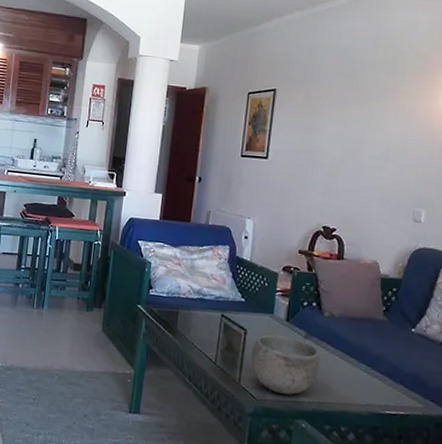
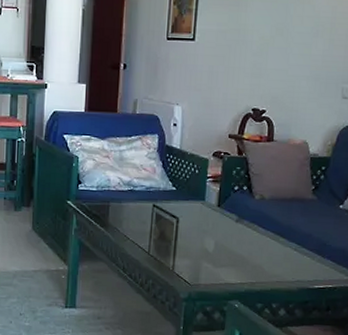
bowl: present [250,334,321,395] -> none [183,221,252,278]

